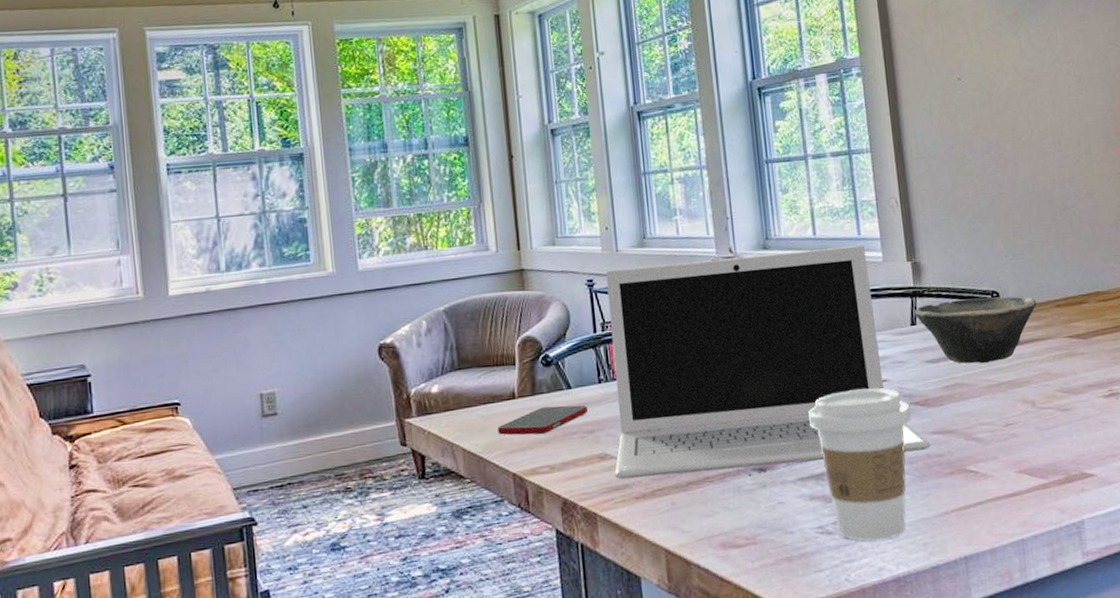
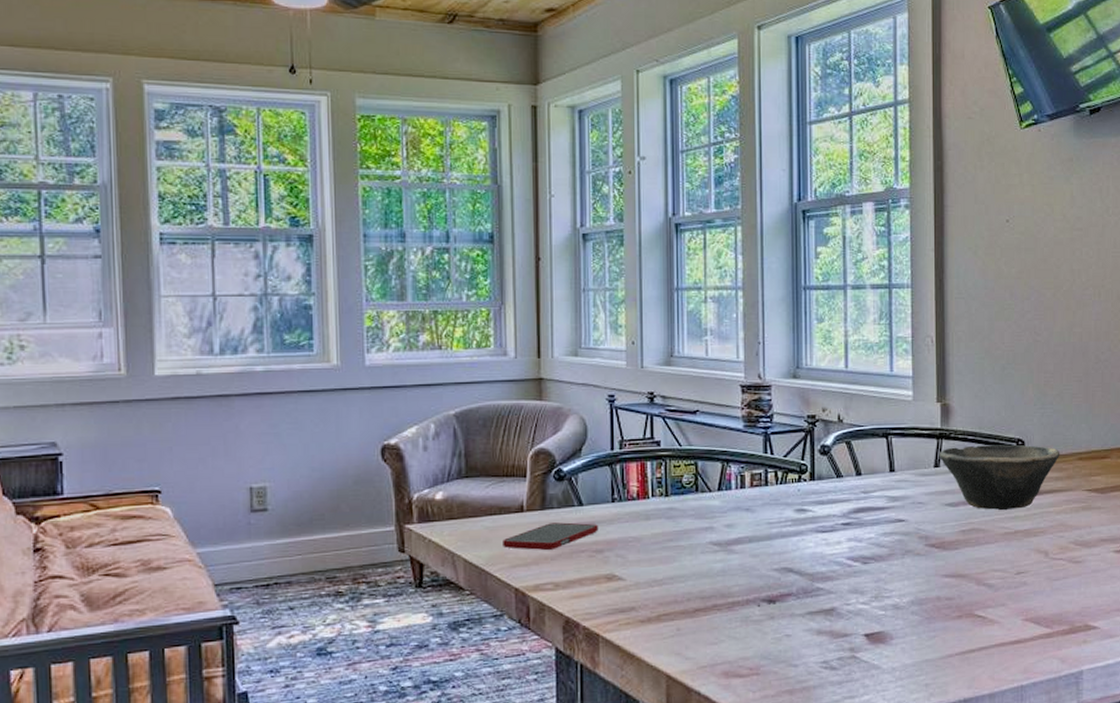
laptop: present [605,245,930,479] -> none [621,382,941,602]
coffee cup: present [808,388,911,541] -> none [823,527,925,679]

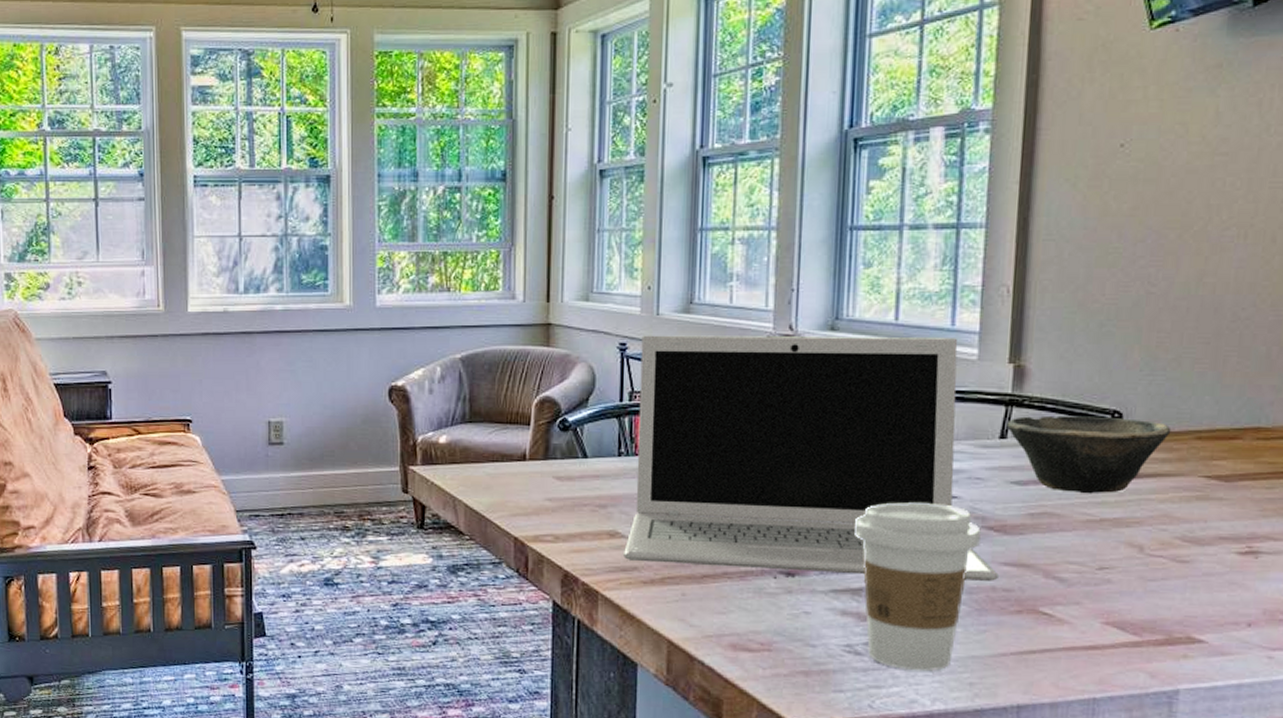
cell phone: present [503,522,598,550] -> none [504,473,602,501]
laptop: none [621,382,941,602] -> present [624,335,998,581]
coffee cup: none [823,527,925,679] -> present [853,502,981,672]

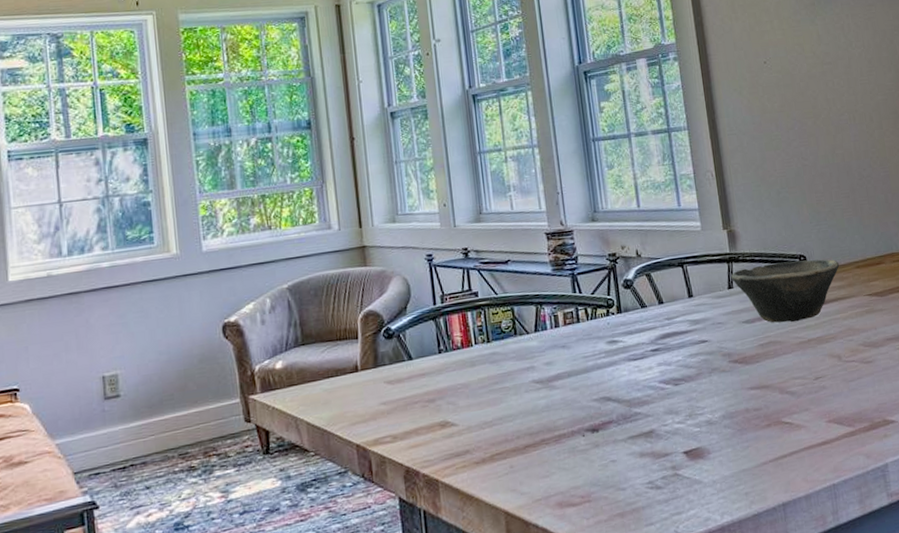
laptop: present [624,335,998,581] -> none [444,216,749,446]
coffee cup: present [853,502,981,672] -> none [636,348,731,494]

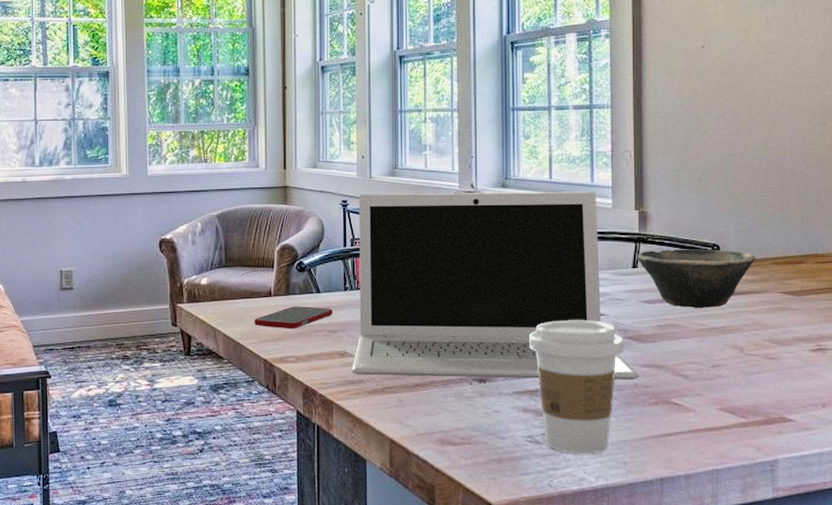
cell phone: none [341,375,429,408] -> present [254,306,333,328]
laptop: none [444,216,749,446] -> present [352,192,639,380]
coffee cup: none [636,348,731,494] -> present [528,320,623,455]

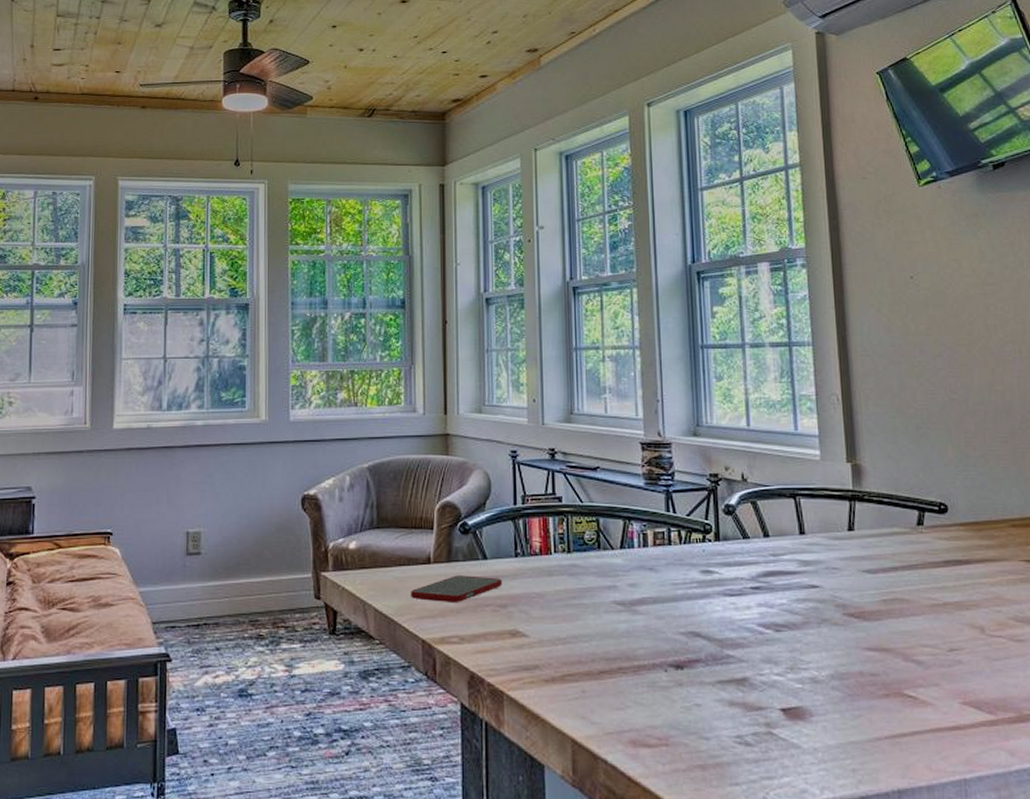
laptop: present [352,192,639,380] -> none [525,441,864,666]
coffee cup: present [528,320,623,455] -> none [731,593,844,760]
bowl: present [637,249,755,309] -> none [852,508,990,580]

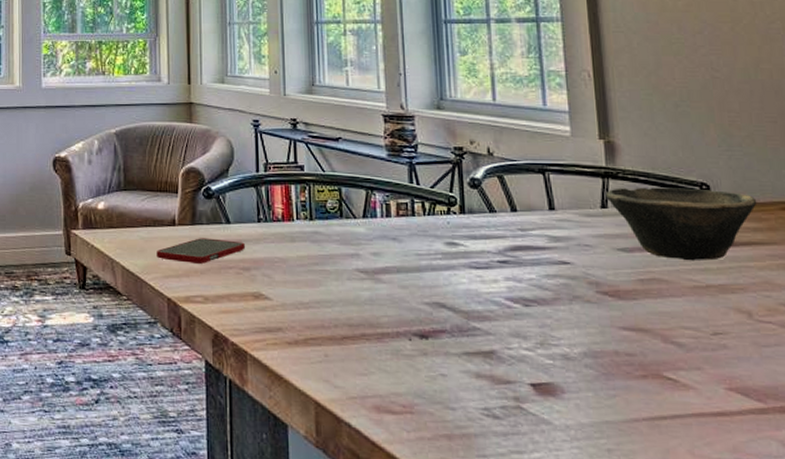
bowl: none [852,508,990,580] -> present [605,187,757,261]

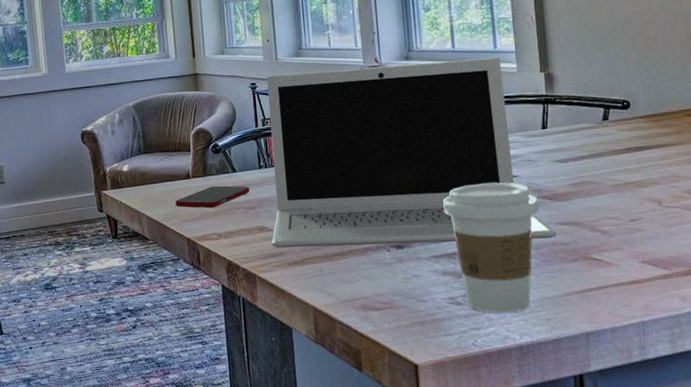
laptop: none [268,113,619,345] -> present [266,57,556,248]
coffee cup: none [477,267,597,437] -> present [442,182,539,313]
bowl: present [605,187,757,261] -> none [545,105,668,165]

